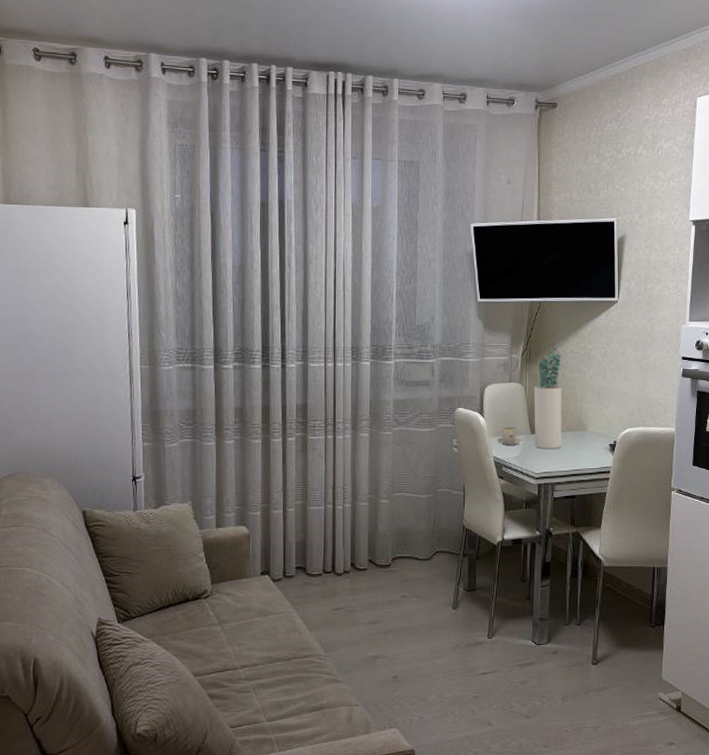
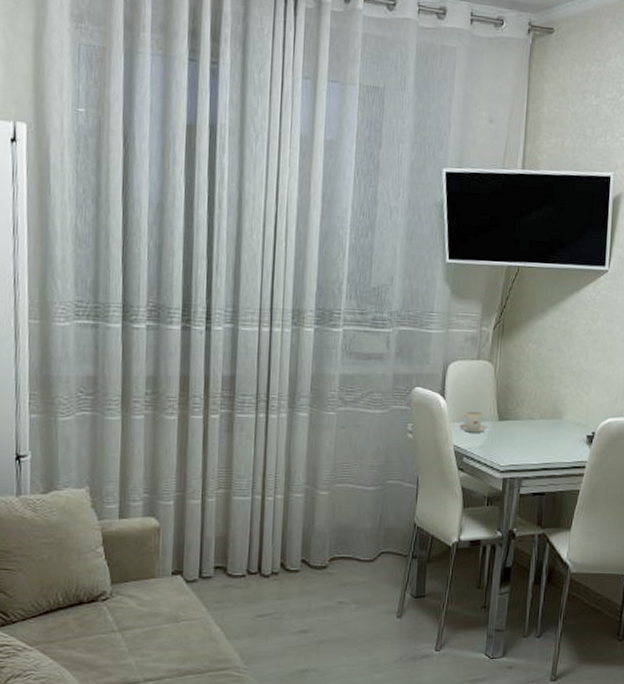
vase: present [534,343,562,450] -> none [501,316,540,440]

